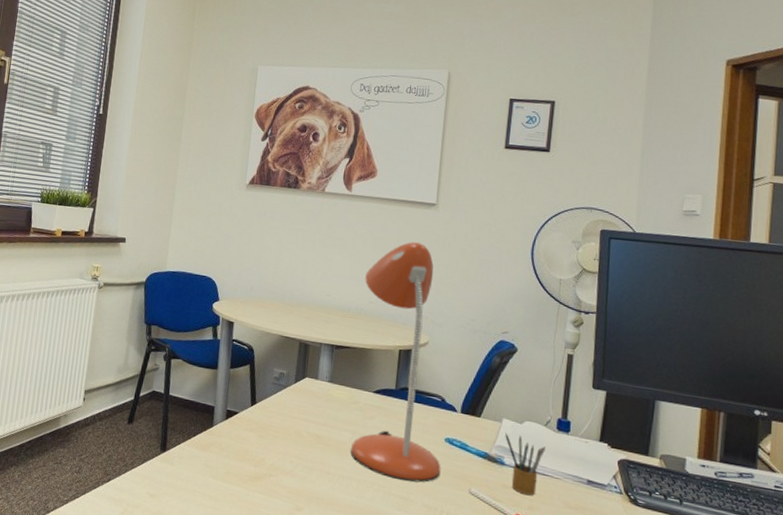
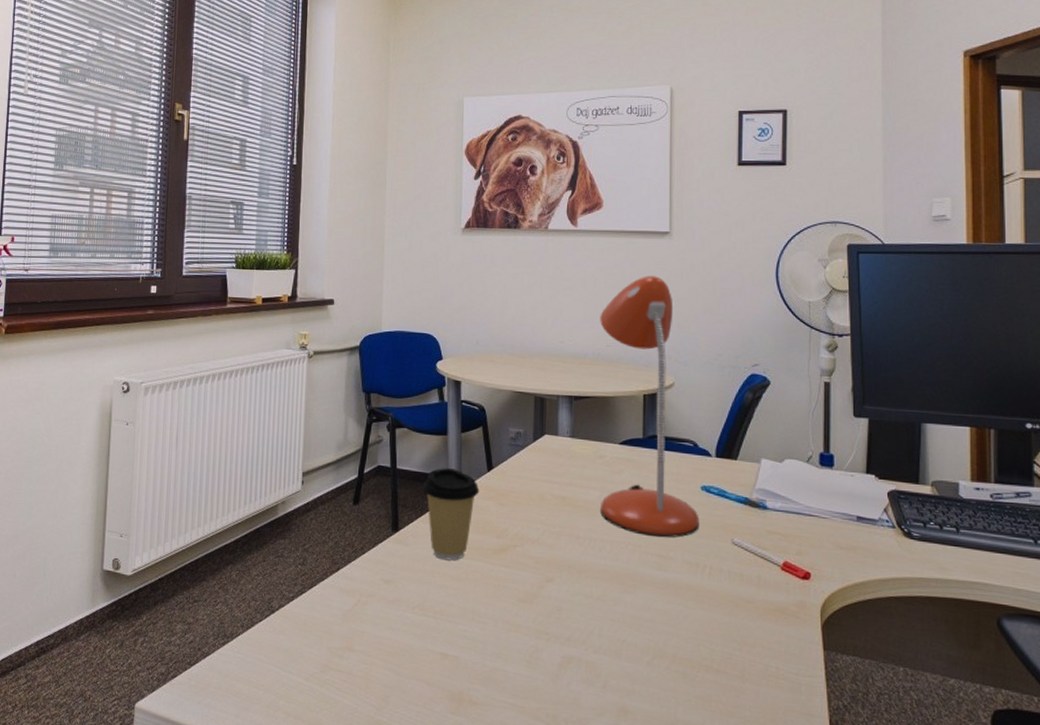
coffee cup: none [191,398,243,483] -> present [422,468,480,561]
pencil box: present [505,433,545,495] -> none [765,474,809,539]

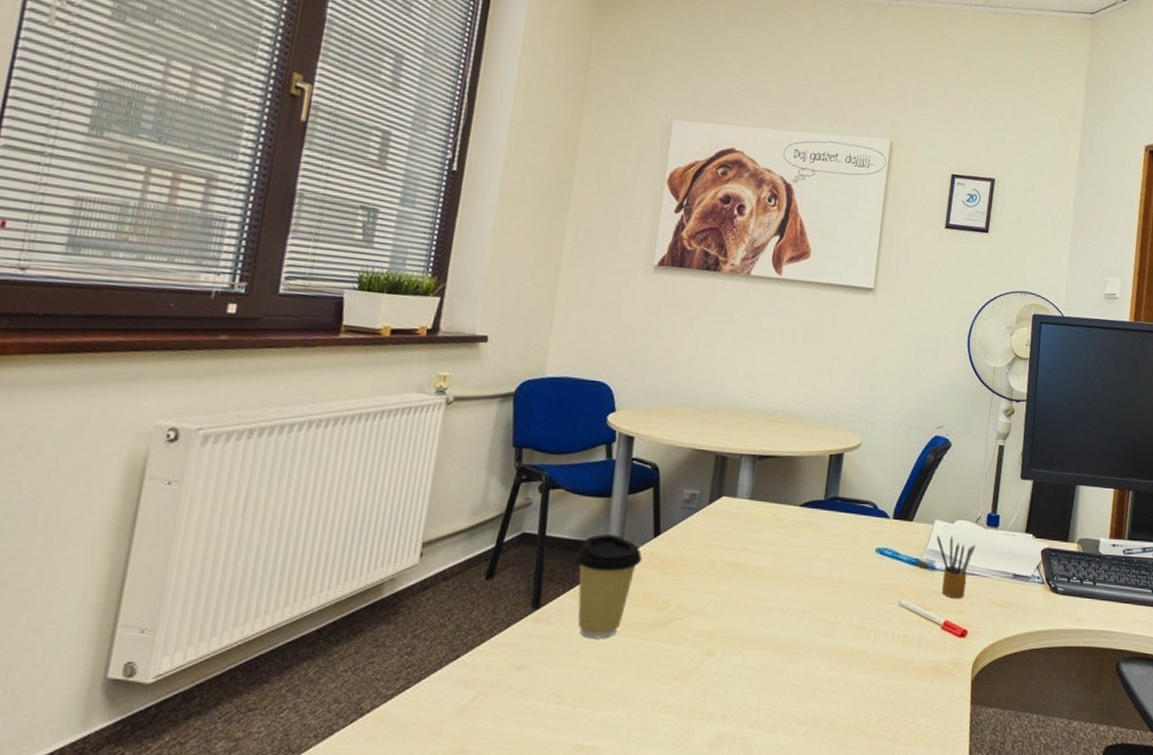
desk lamp: present [600,276,700,538] -> none [772,332,871,602]
pencil box: none [765,474,809,539] -> present [937,535,975,598]

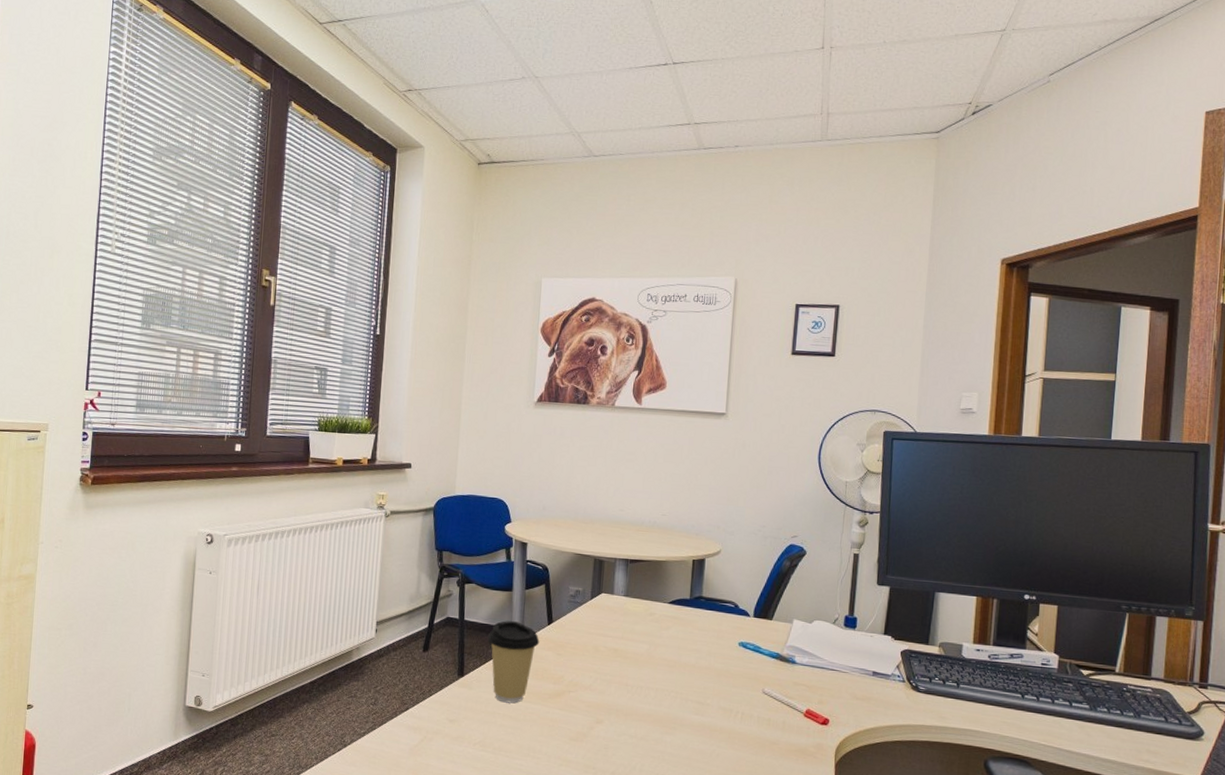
pencil box: present [937,535,975,598] -> none [796,633,834,690]

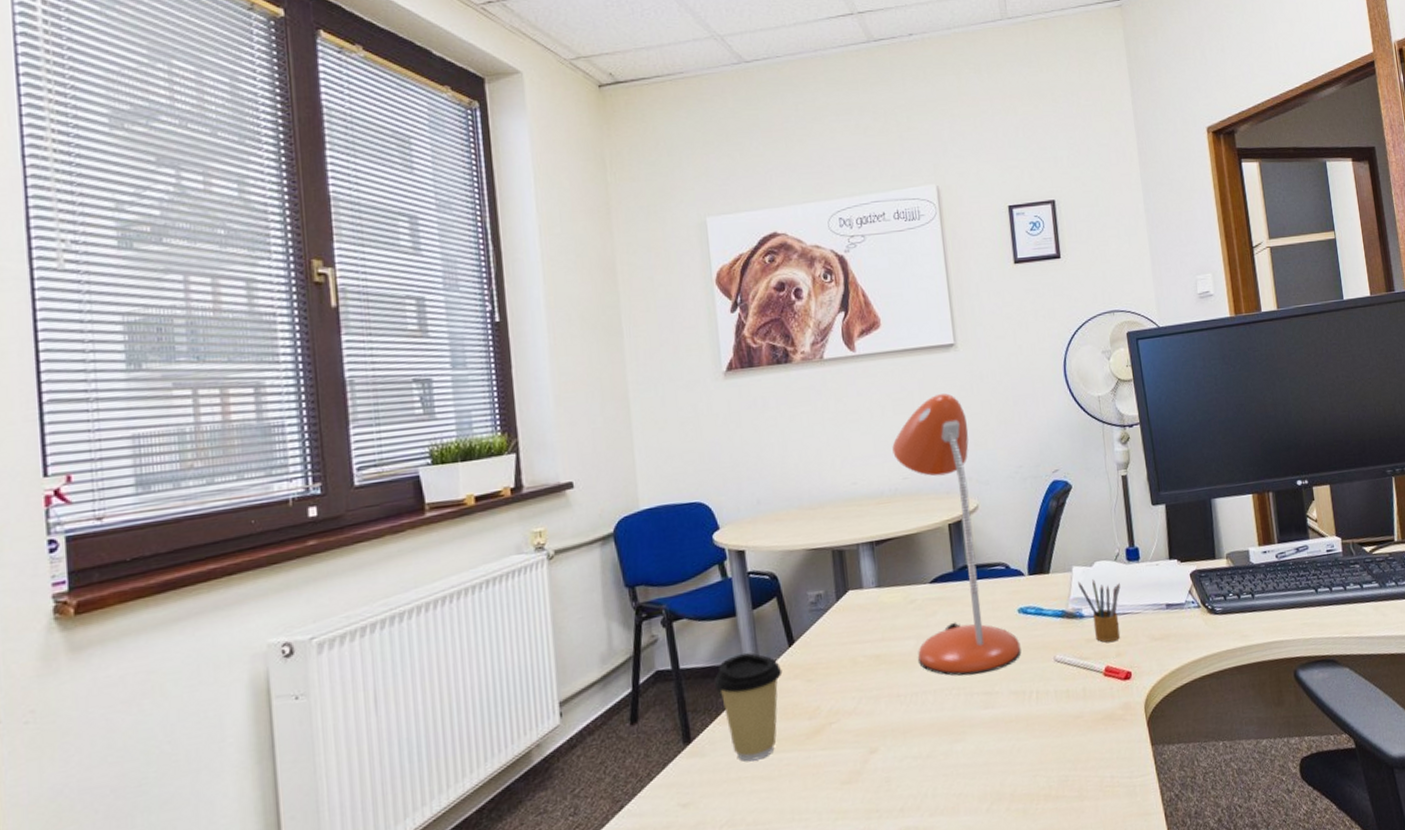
desk lamp: none [648,452,736,687] -> present [892,393,1022,676]
pencil box: none [796,633,834,690] -> present [1078,579,1121,643]

